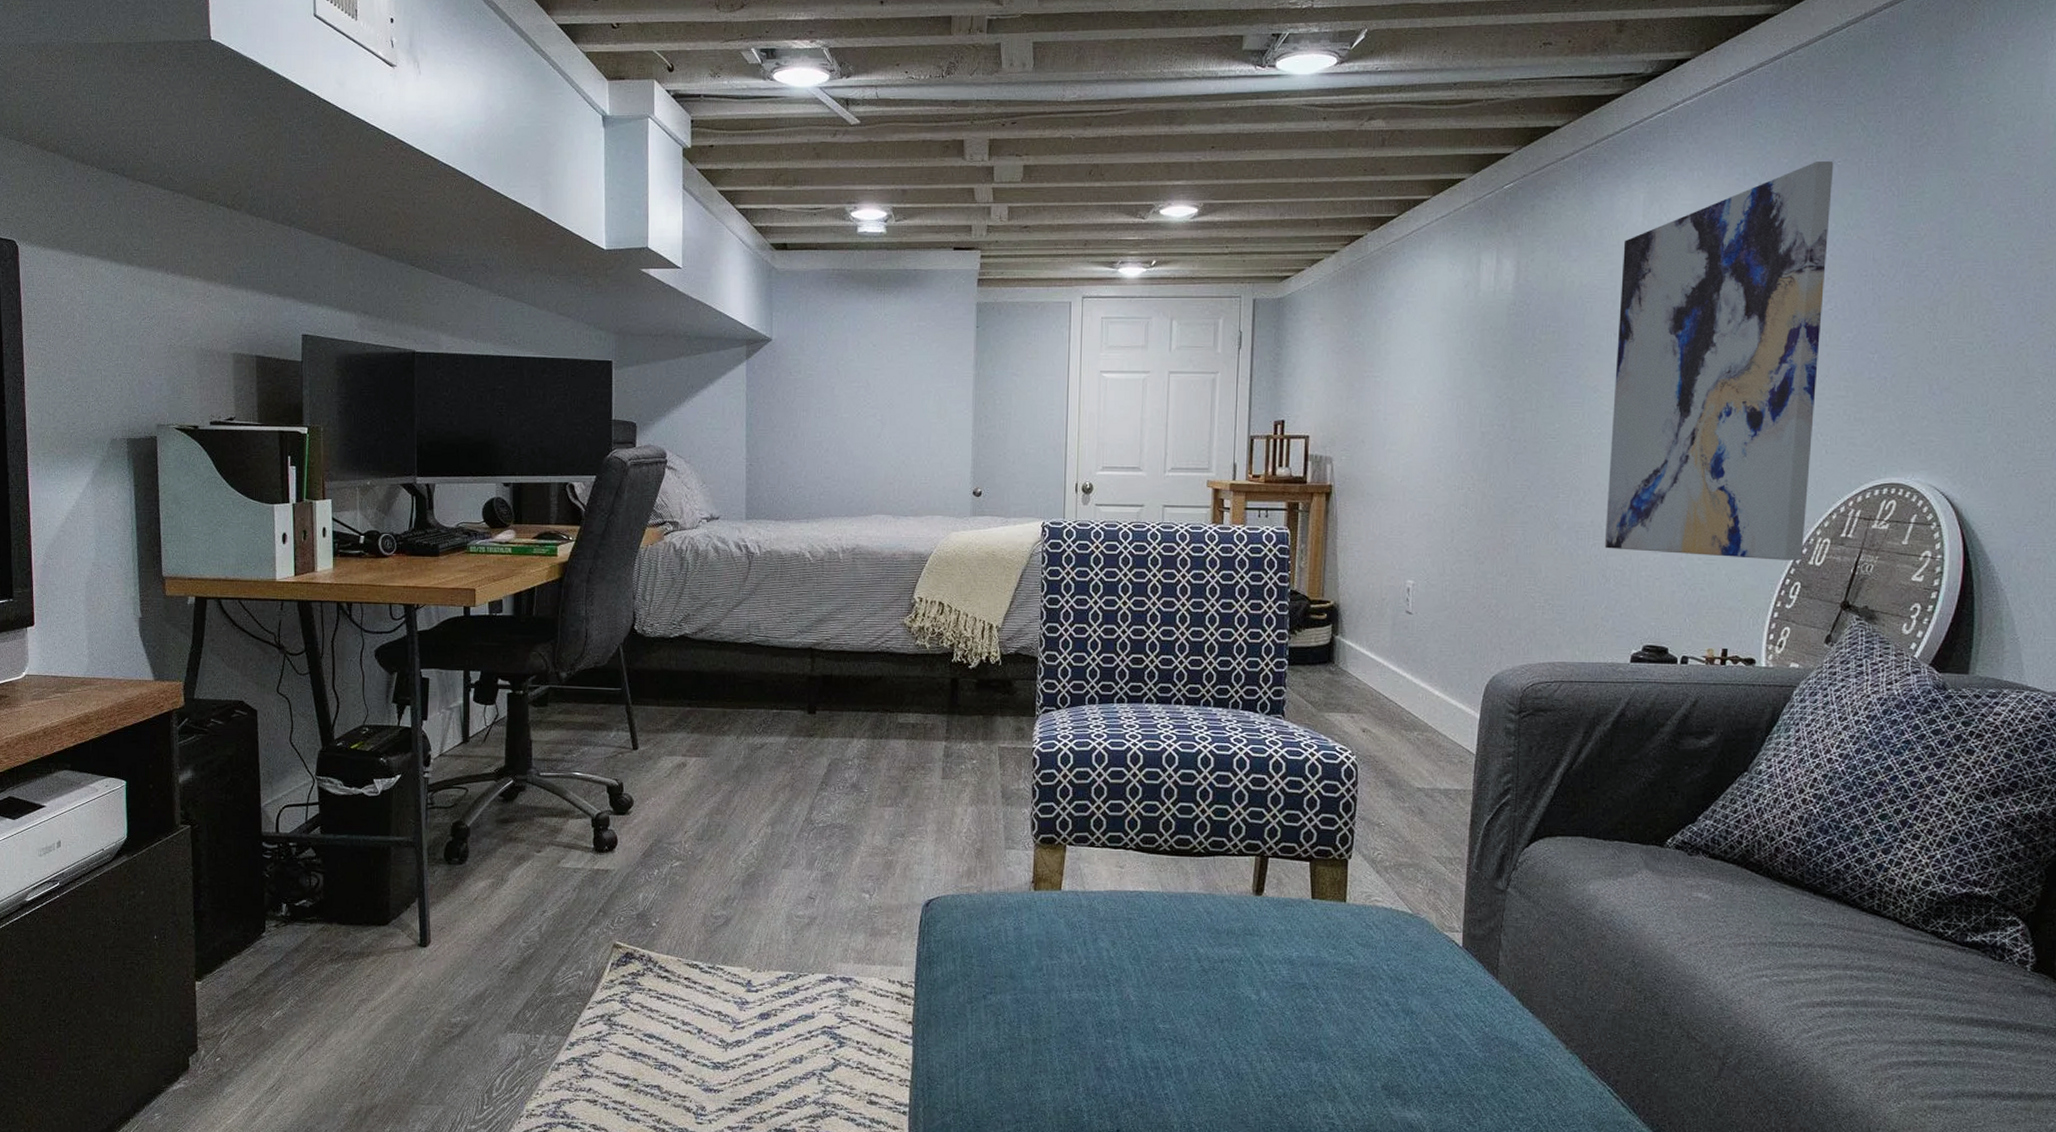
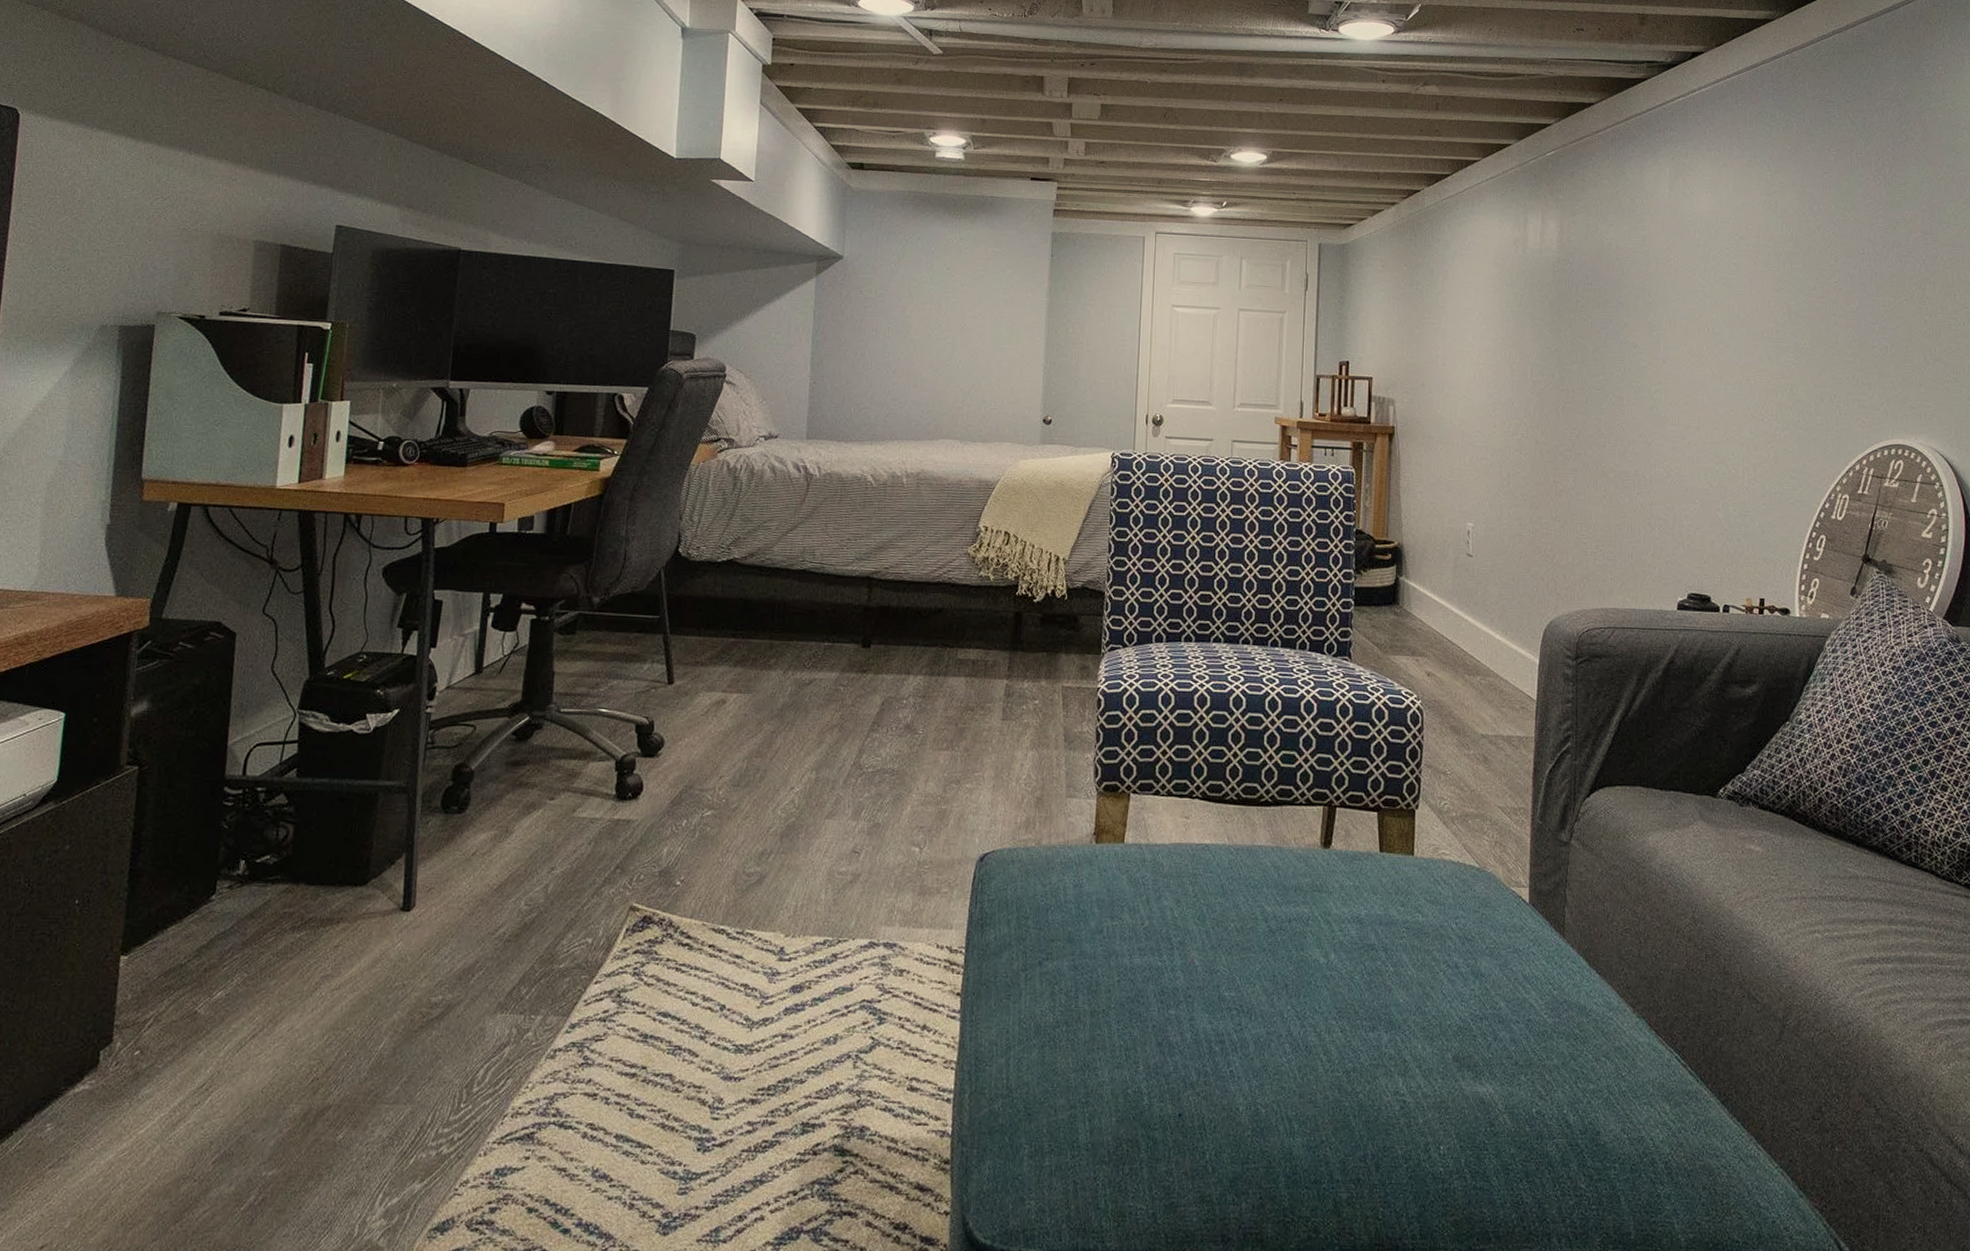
wall art: present [1604,161,1834,561] -> none [1648,150,1830,515]

